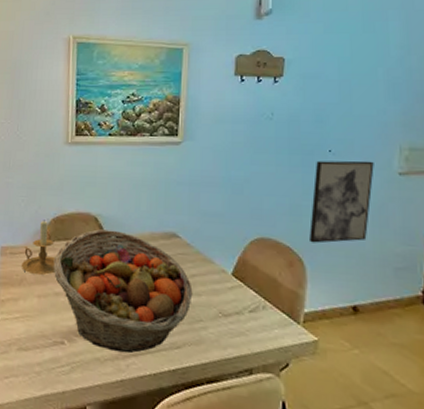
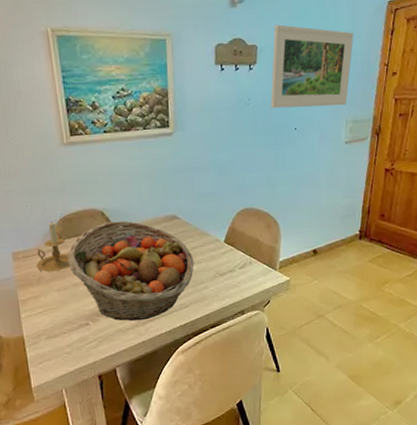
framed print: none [298,37,409,129] -> present [270,24,354,109]
wall art: present [309,160,374,244] -> none [282,134,328,207]

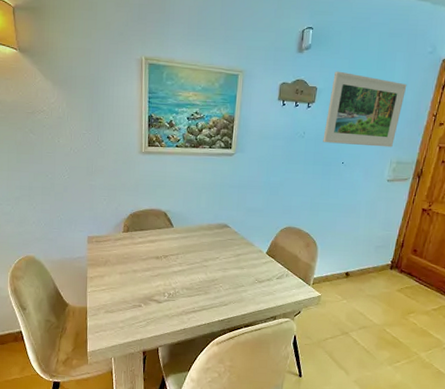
candle holder: present [36,221,71,272] -> none [105,215,134,257]
fruit basket: present [67,221,194,321] -> none [131,222,238,311]

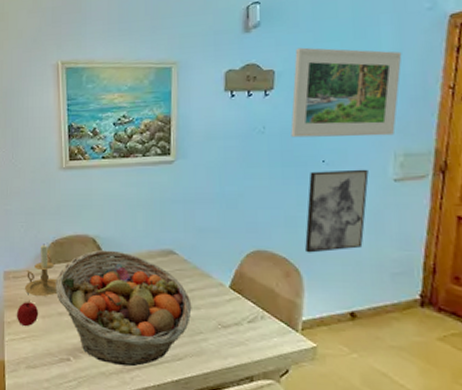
apple: none [97,260,117,281] -> present [16,301,39,327]
candle holder: none [105,215,134,257] -> present [24,244,58,296]
fruit basket: none [131,222,238,311] -> present [55,250,192,367]
wall art: none [322,170,372,230] -> present [305,169,369,253]

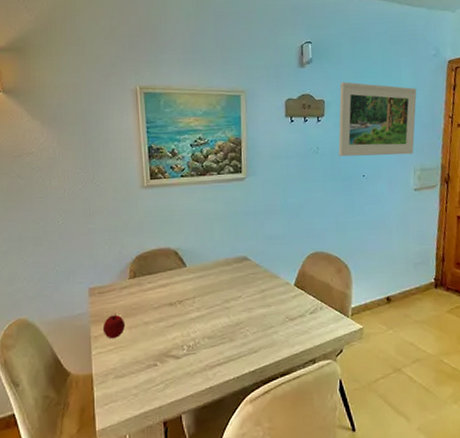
candle holder: present [24,244,58,296] -> none [110,259,143,309]
fruit basket: present [55,250,192,367] -> none [140,260,264,365]
wall art: present [305,169,369,253] -> none [352,181,397,252]

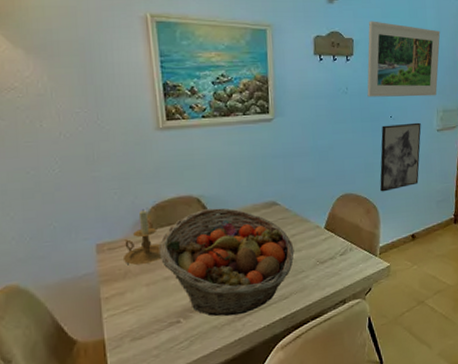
apple: present [102,314,126,339] -> none [115,271,142,299]
candle holder: none [110,259,143,309] -> present [122,209,162,265]
fruit basket: none [140,260,264,365] -> present [158,208,294,317]
wall art: none [352,181,397,252] -> present [380,122,421,192]

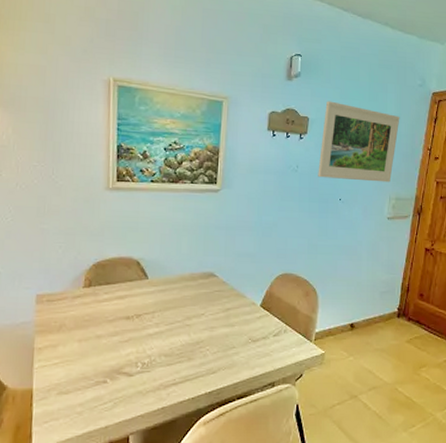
candle holder: present [122,209,162,265] -> none [59,265,97,319]
fruit basket: present [158,208,294,317] -> none [94,272,227,384]
wall art: present [380,122,421,192] -> none [322,207,371,276]

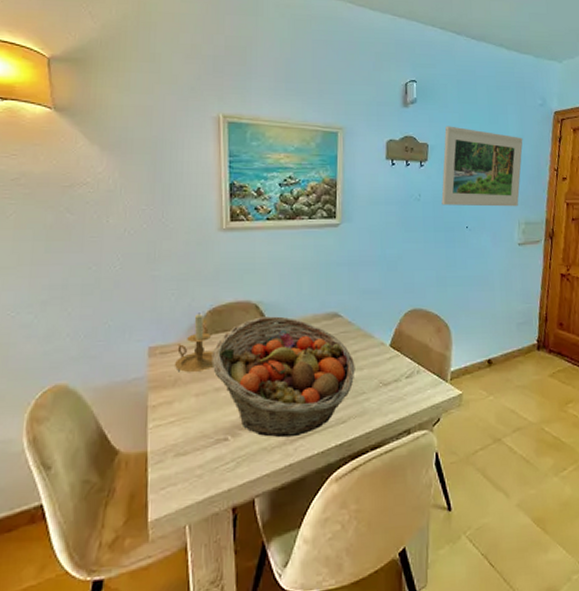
candle holder: none [59,265,97,319] -> present [174,313,215,372]
fruit basket: none [94,272,227,384] -> present [211,316,355,438]

